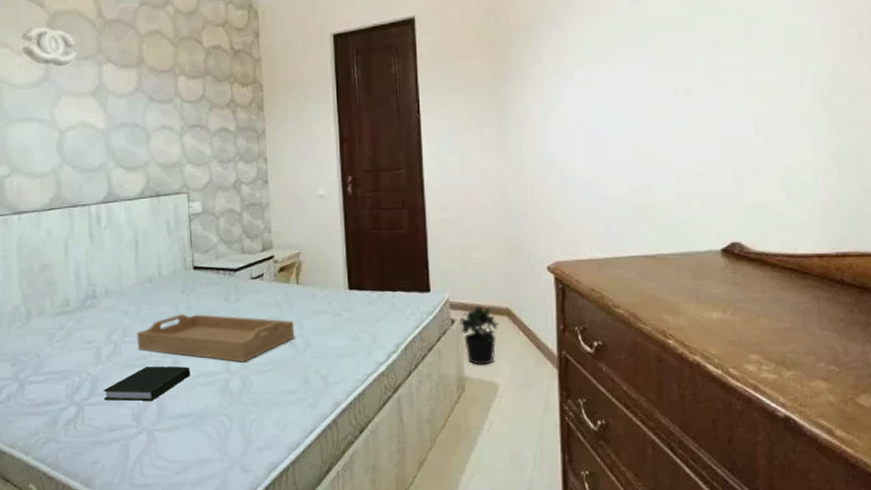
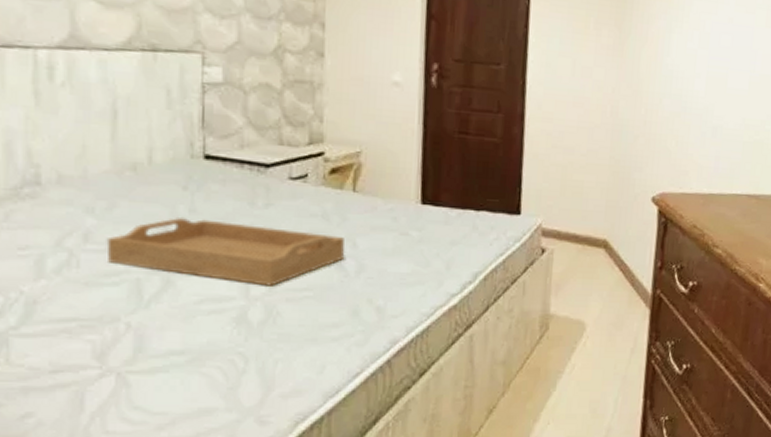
book: present [103,366,191,401] -> none [45,285,190,332]
potted plant: present [459,306,499,365] -> none [550,235,594,302]

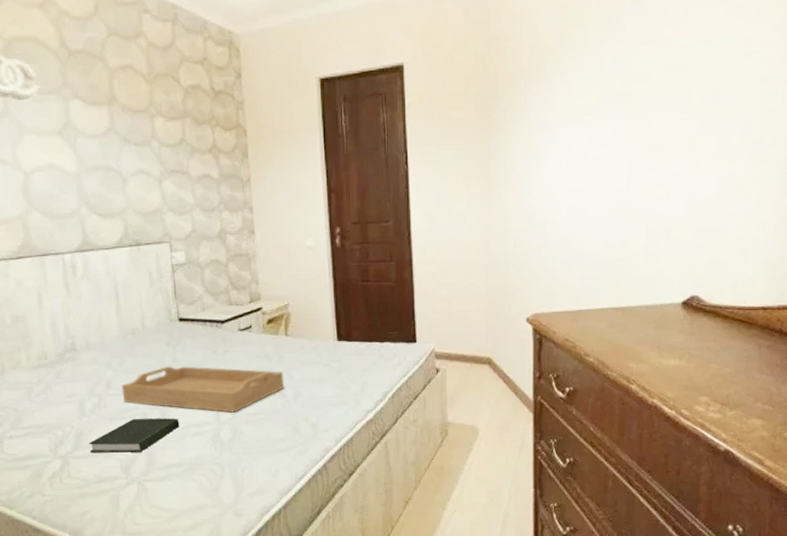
book: none [45,285,190,332] -> present [88,418,180,453]

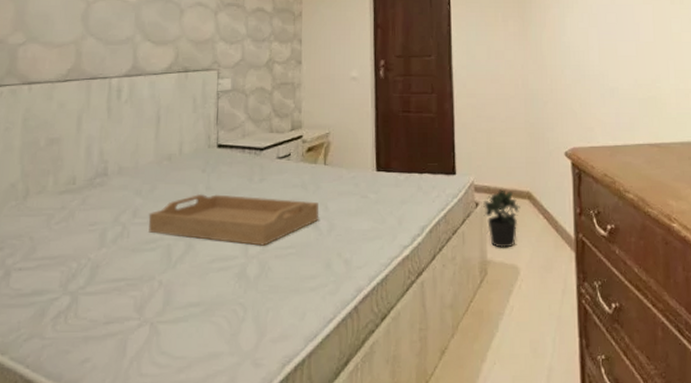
book: present [88,418,180,453] -> none [103,250,205,289]
potted plant: none [444,356,480,411] -> present [483,189,520,248]

